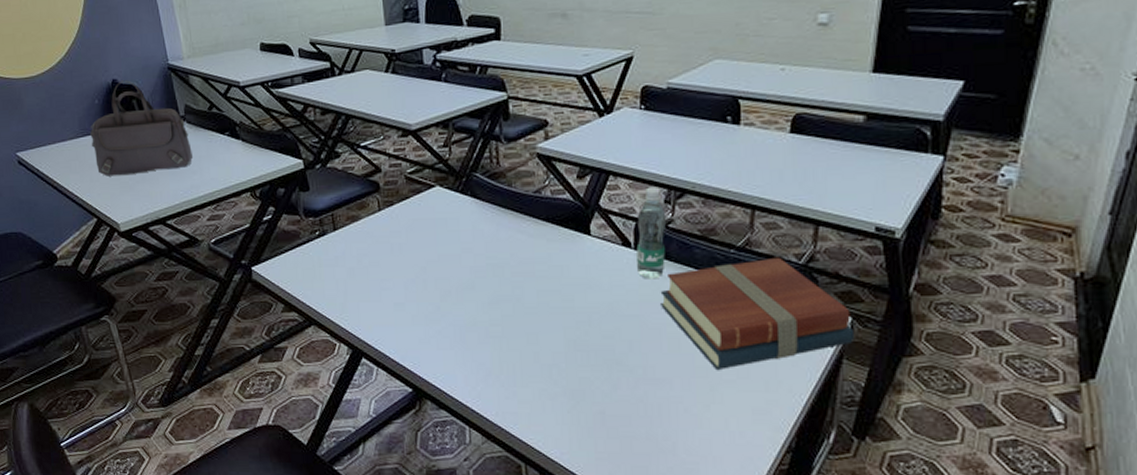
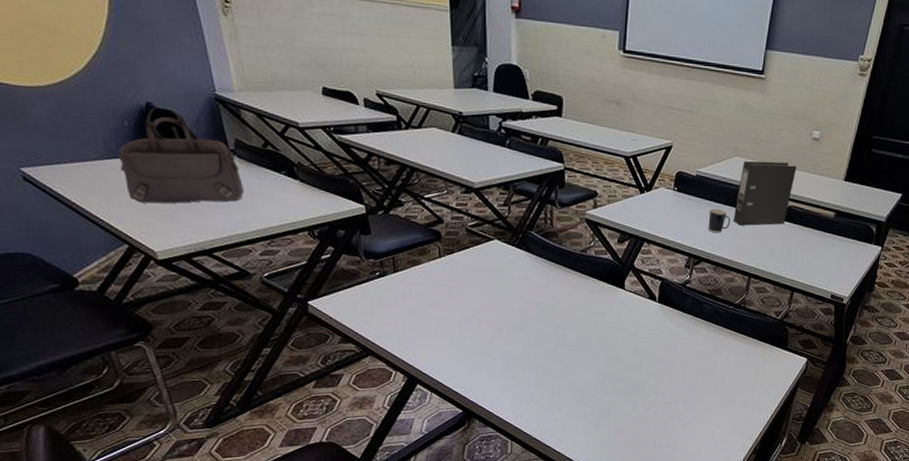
bottle: present [636,186,667,279] -> none [659,253,686,326]
books: present [660,257,855,369] -> none [674,313,808,395]
mug: none [688,126,718,157] -> present [708,208,730,234]
binder: none [721,58,801,145] -> present [732,161,797,226]

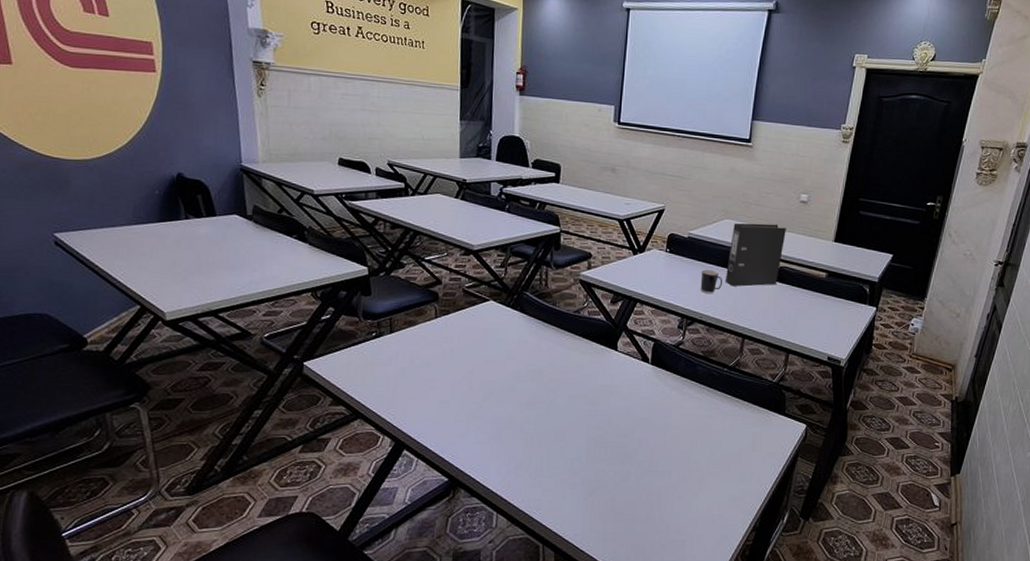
handbag: present [118,105,244,203] -> none [144,175,256,266]

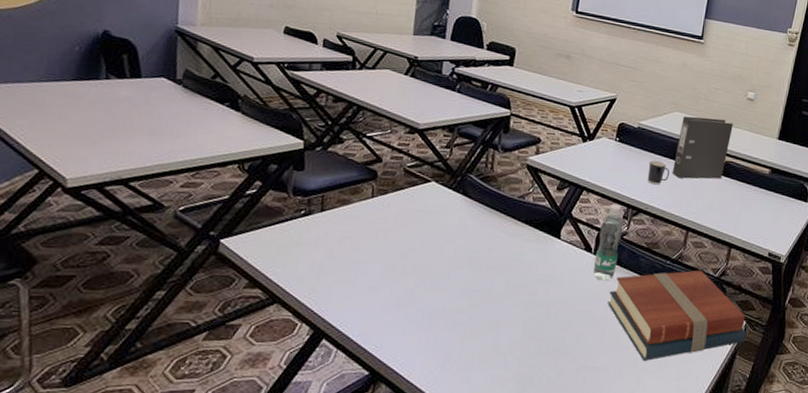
bottle: none [652,314,679,390] -> present [593,203,623,281]
books: none [667,376,808,464] -> present [608,270,747,361]

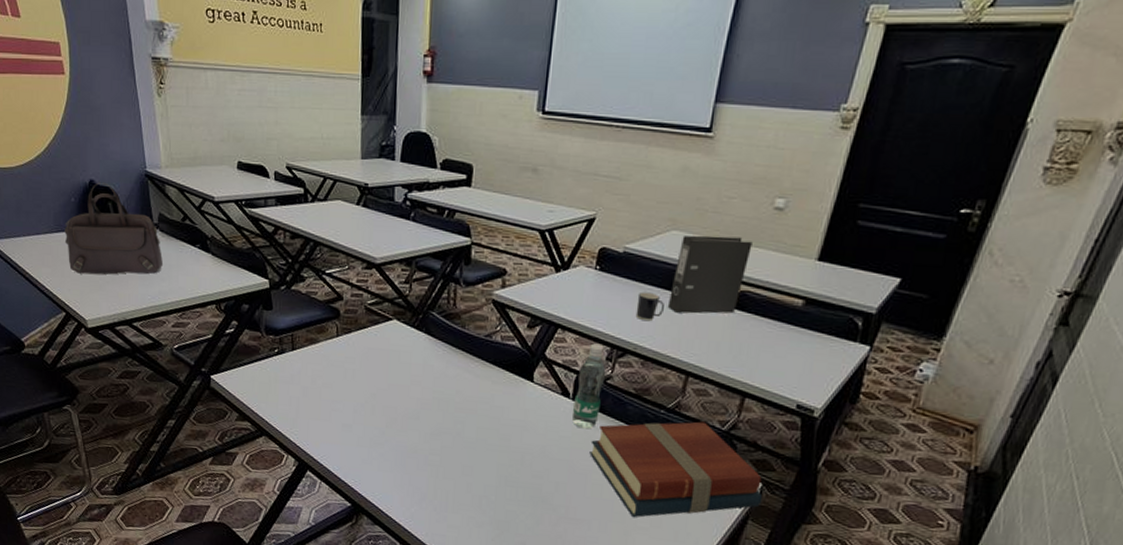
handbag: none [55,33,182,131] -> present [64,182,163,275]

